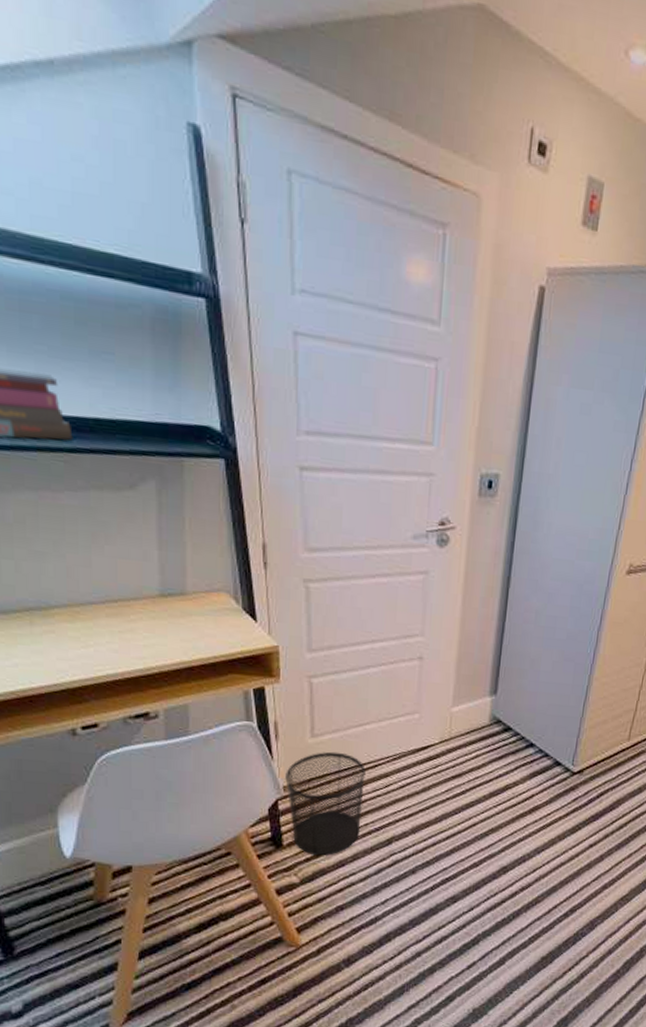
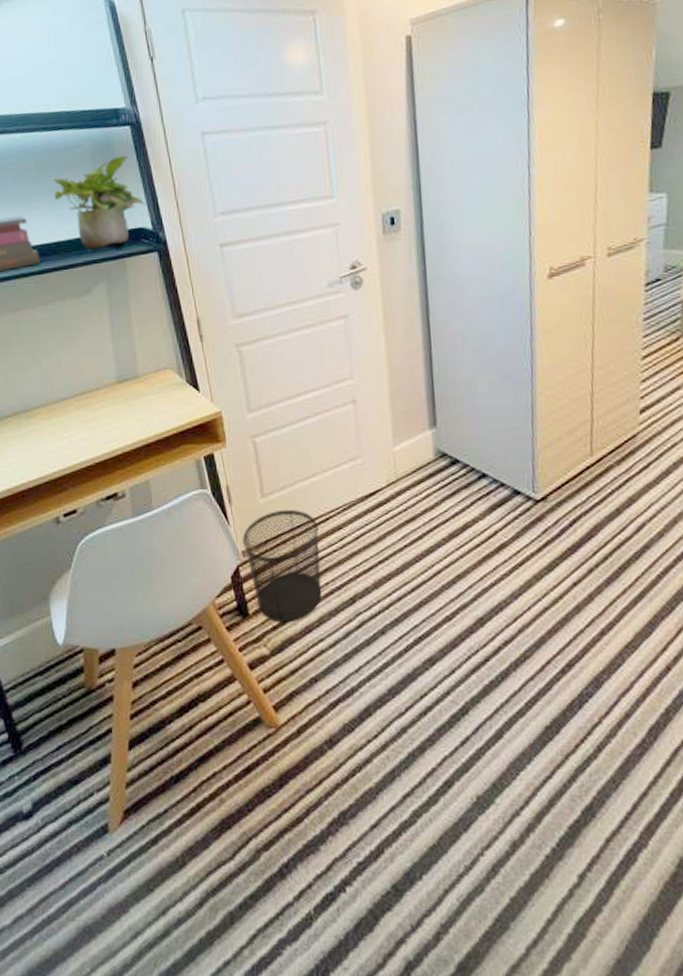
potted plant: none [97,333,216,444] -> present [54,156,146,251]

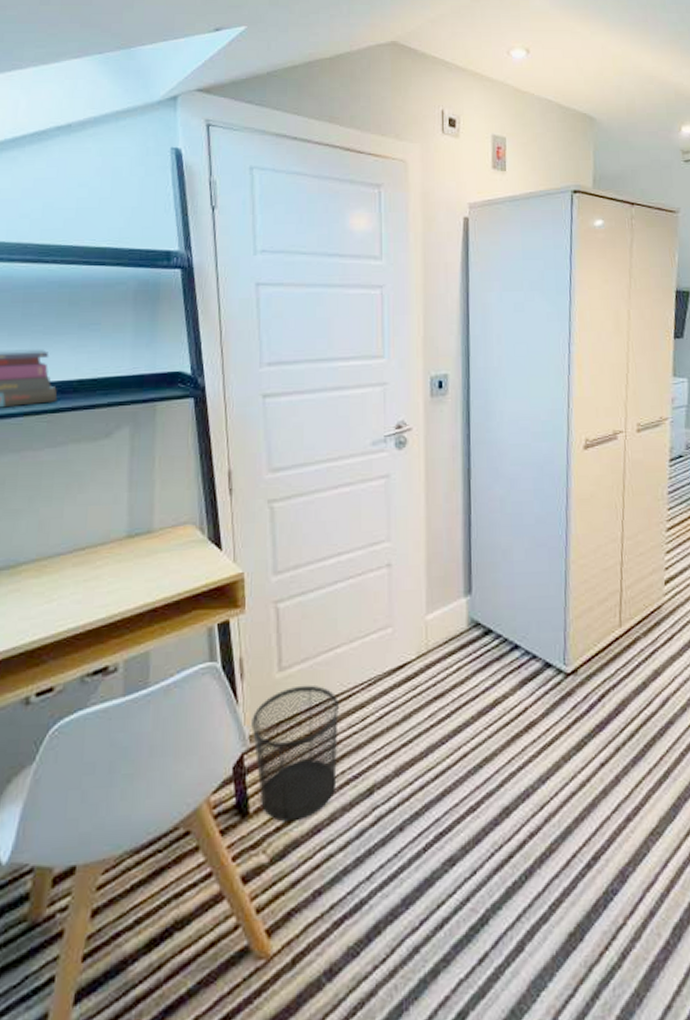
potted plant: present [54,156,146,251] -> none [85,298,187,392]

